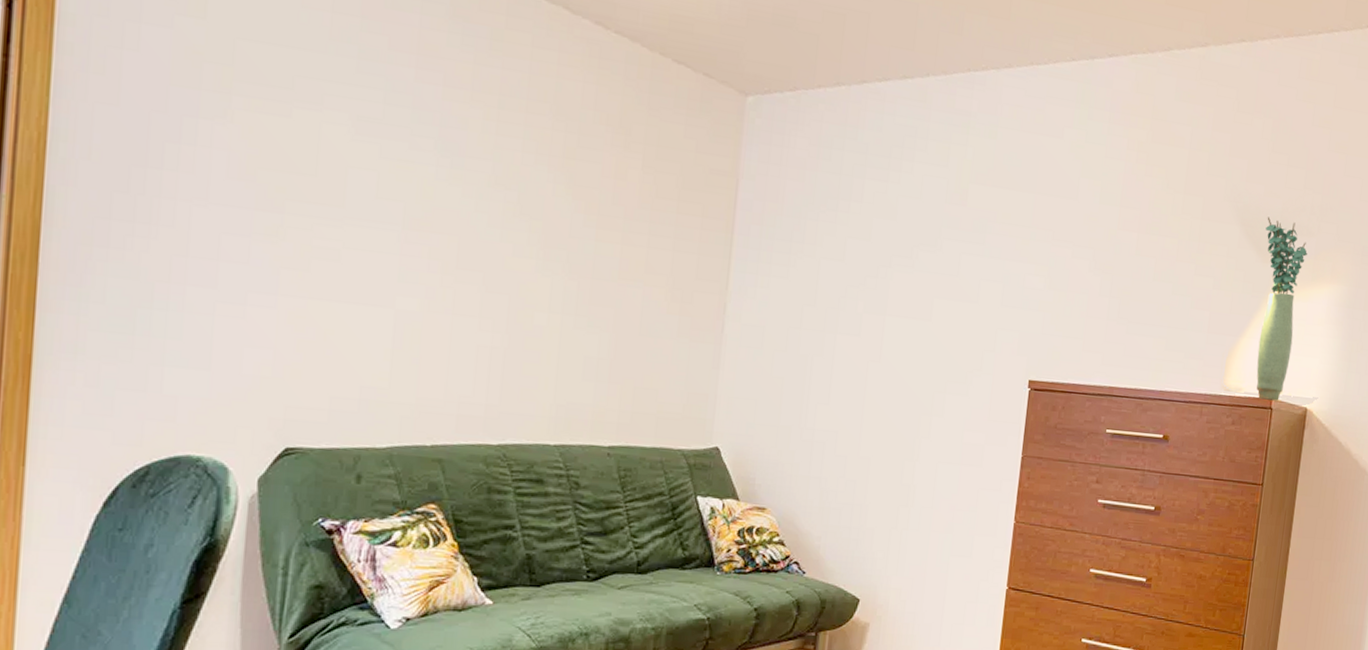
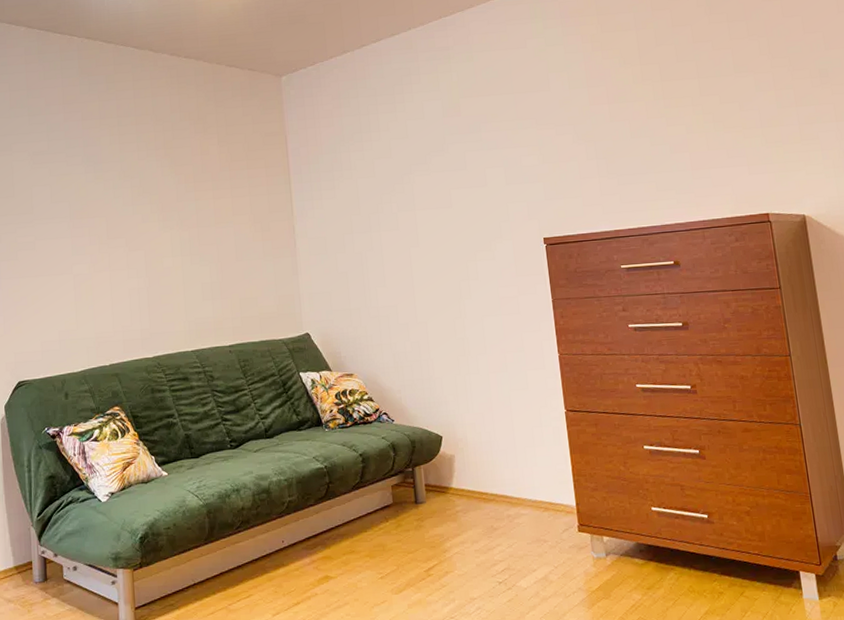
vase: present [1256,216,1307,401] -> none [720,65,777,215]

